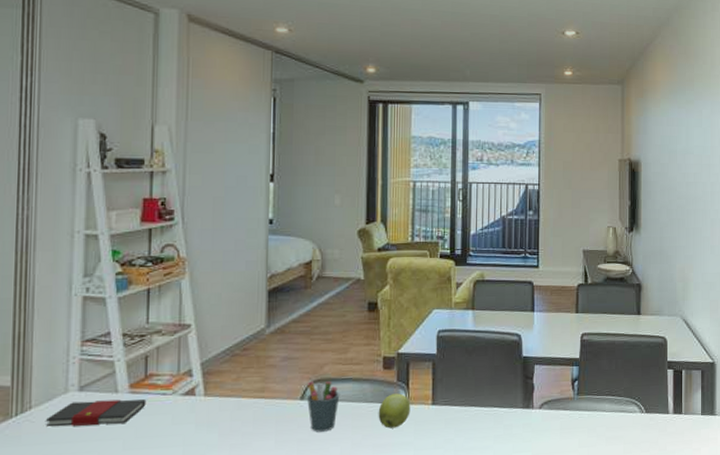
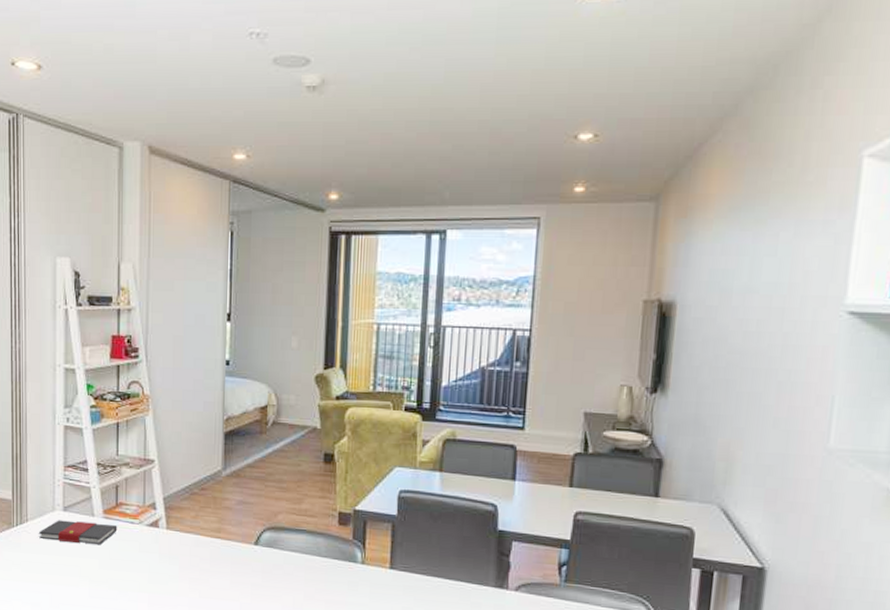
pen holder: present [307,381,340,432] -> none [261,528,294,580]
apple: present [378,393,411,429] -> none [332,551,367,587]

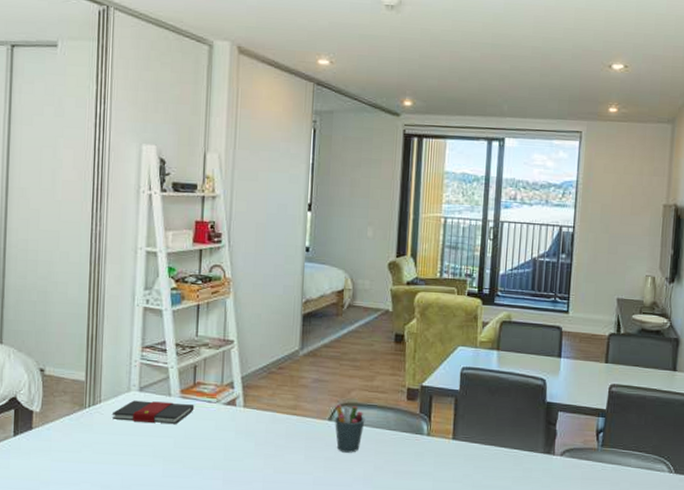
pen holder: none [261,528,294,580] -> present [335,404,365,453]

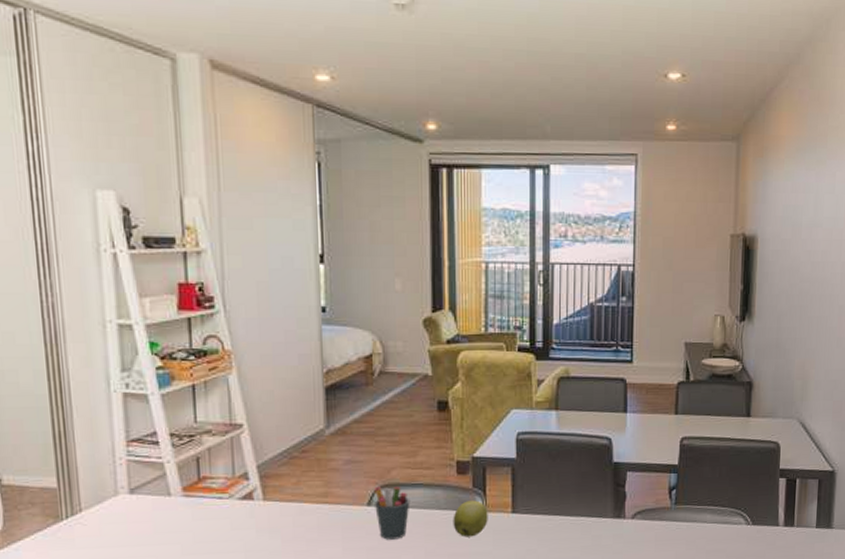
book: present [111,400,195,424] -> none [97,503,202,531]
apple: none [400,424,432,458] -> present [453,500,488,537]

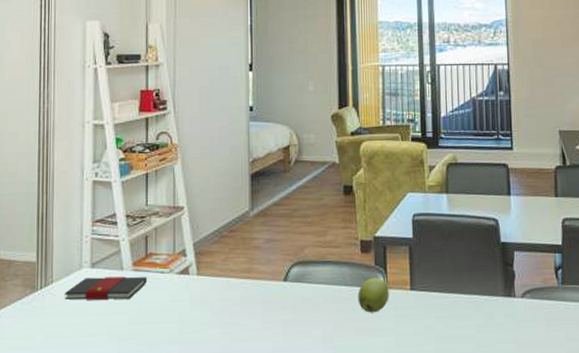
book: none [97,503,202,531] -> present [64,276,147,300]
pen holder: present [375,486,410,540] -> none [290,263,321,314]

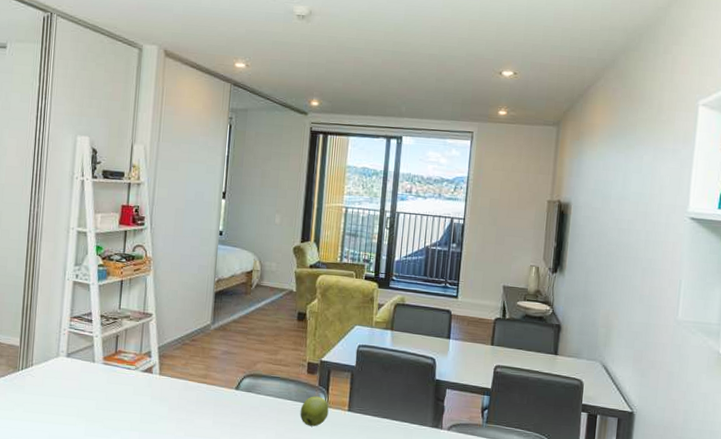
book: present [64,276,147,300] -> none [41,365,116,388]

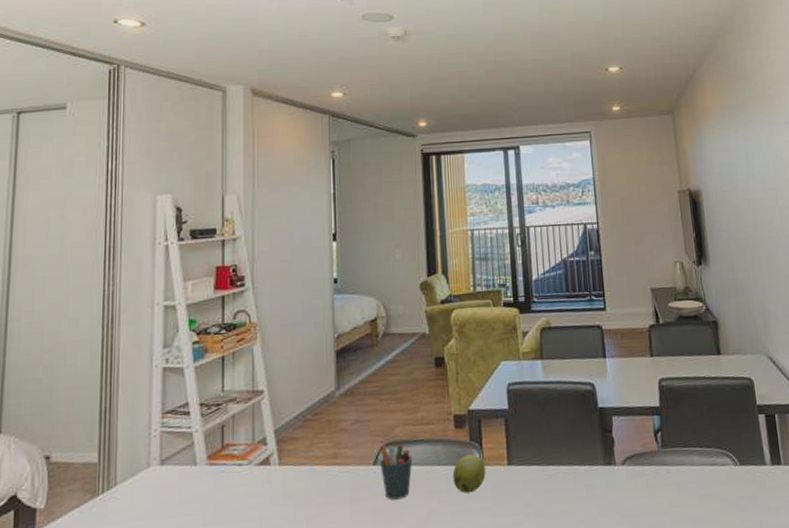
pen holder: none [241,375,269,420] -> present [380,444,413,500]

